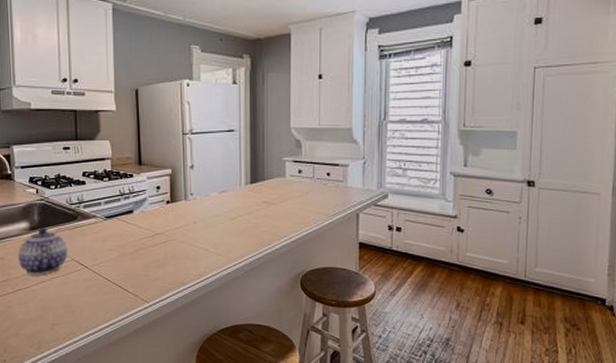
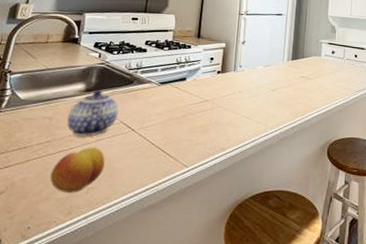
fruit: none [14,285,64,329] -> present [50,147,105,193]

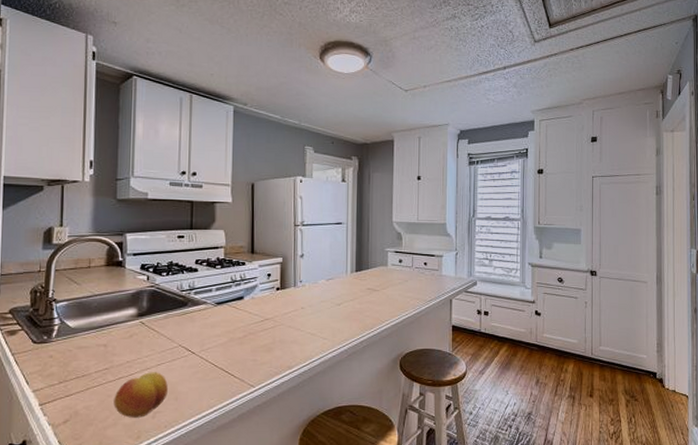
teapot: present [66,90,119,137] -> none [122,314,176,362]

